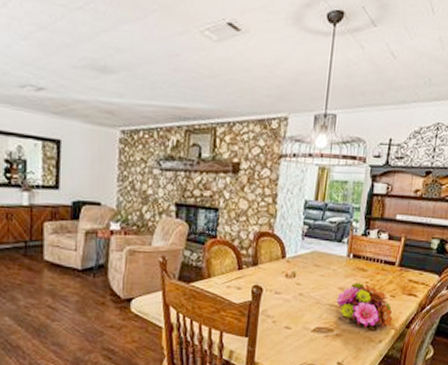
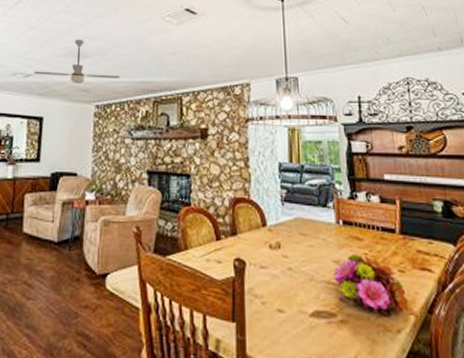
ceiling fan: none [46,47,150,104] -> present [33,39,121,83]

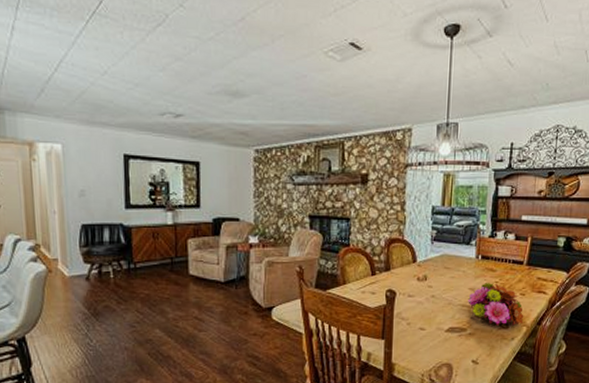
ceiling fan: present [33,39,121,83] -> none [184,74,281,126]

